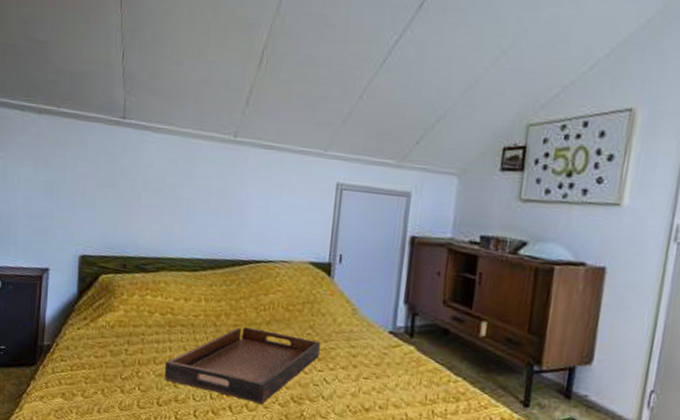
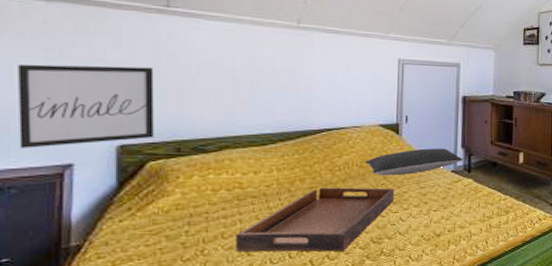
wall art: none [16,172,110,252] -> present [18,63,154,148]
pillow: none [292,297,405,328] -> present [366,148,463,176]

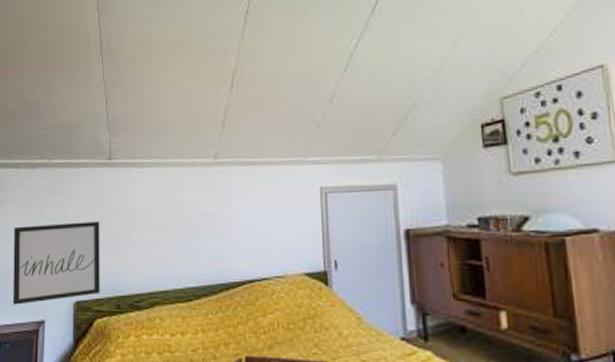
pillow: present [366,148,463,176] -> none [292,305,415,343]

